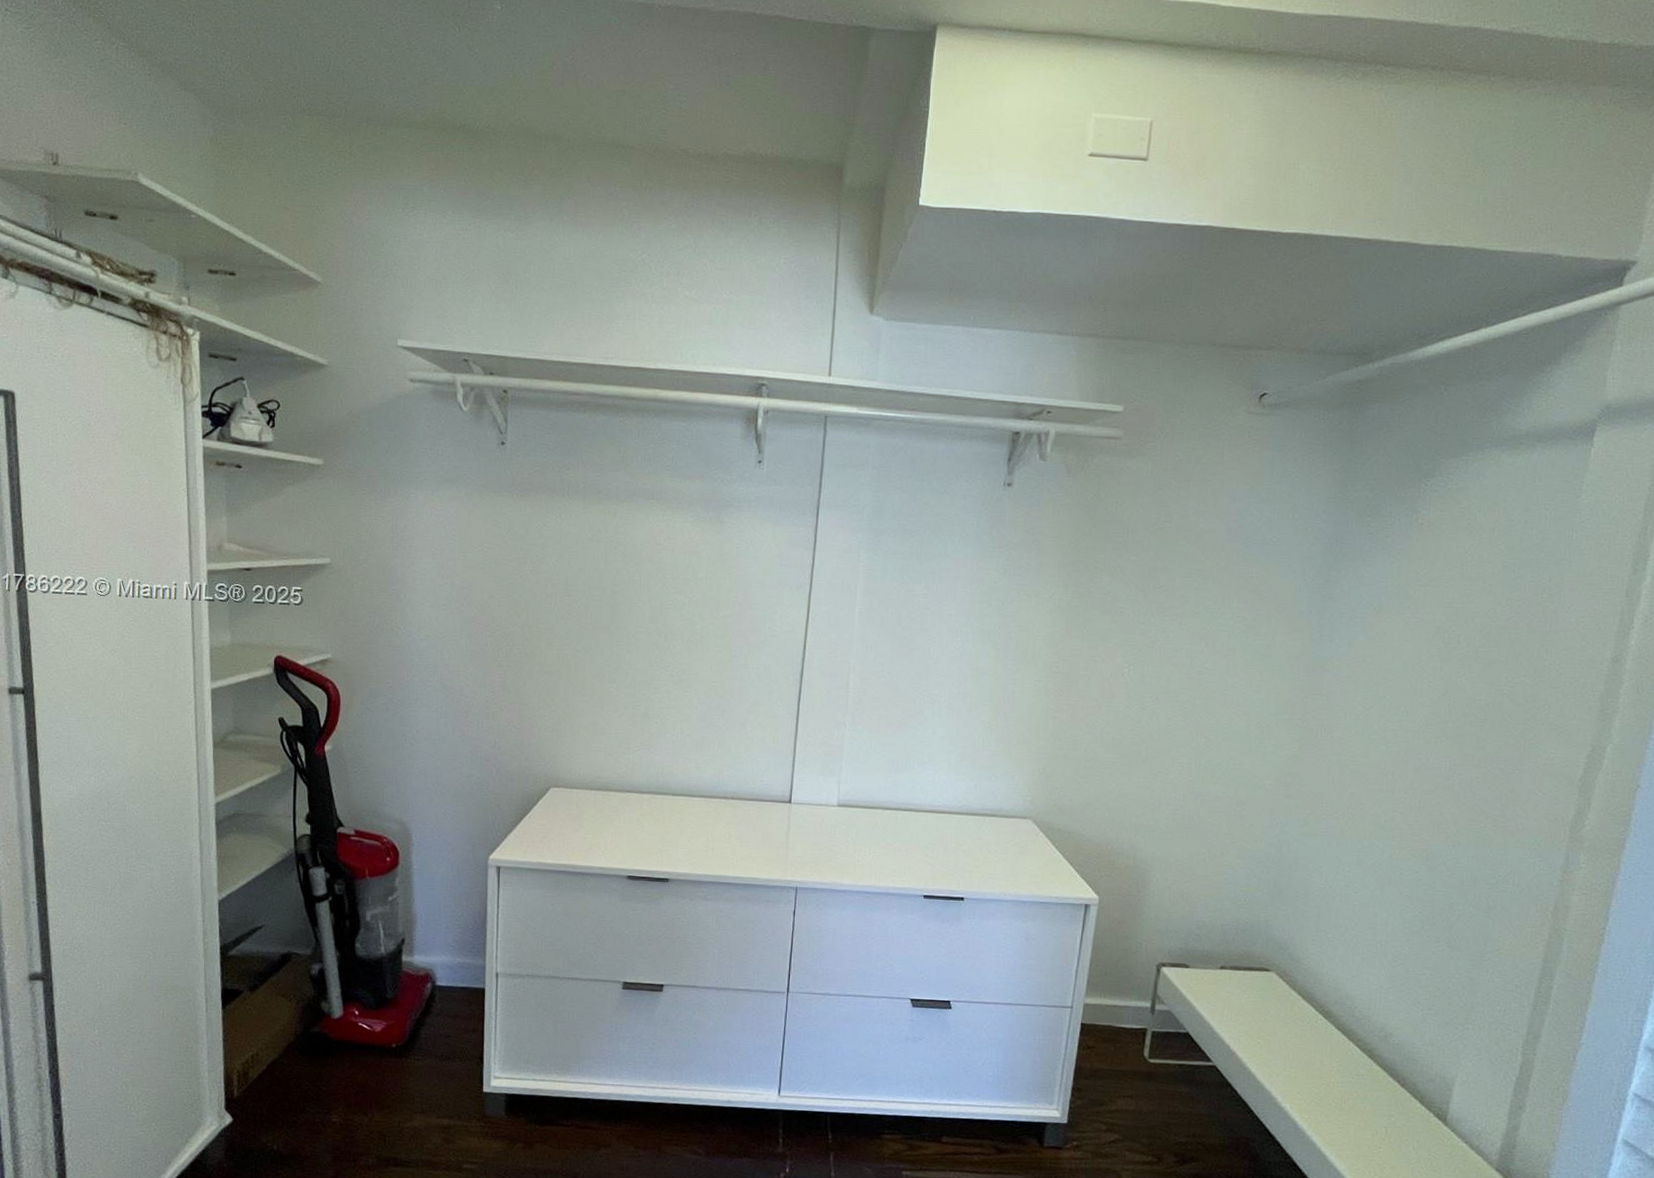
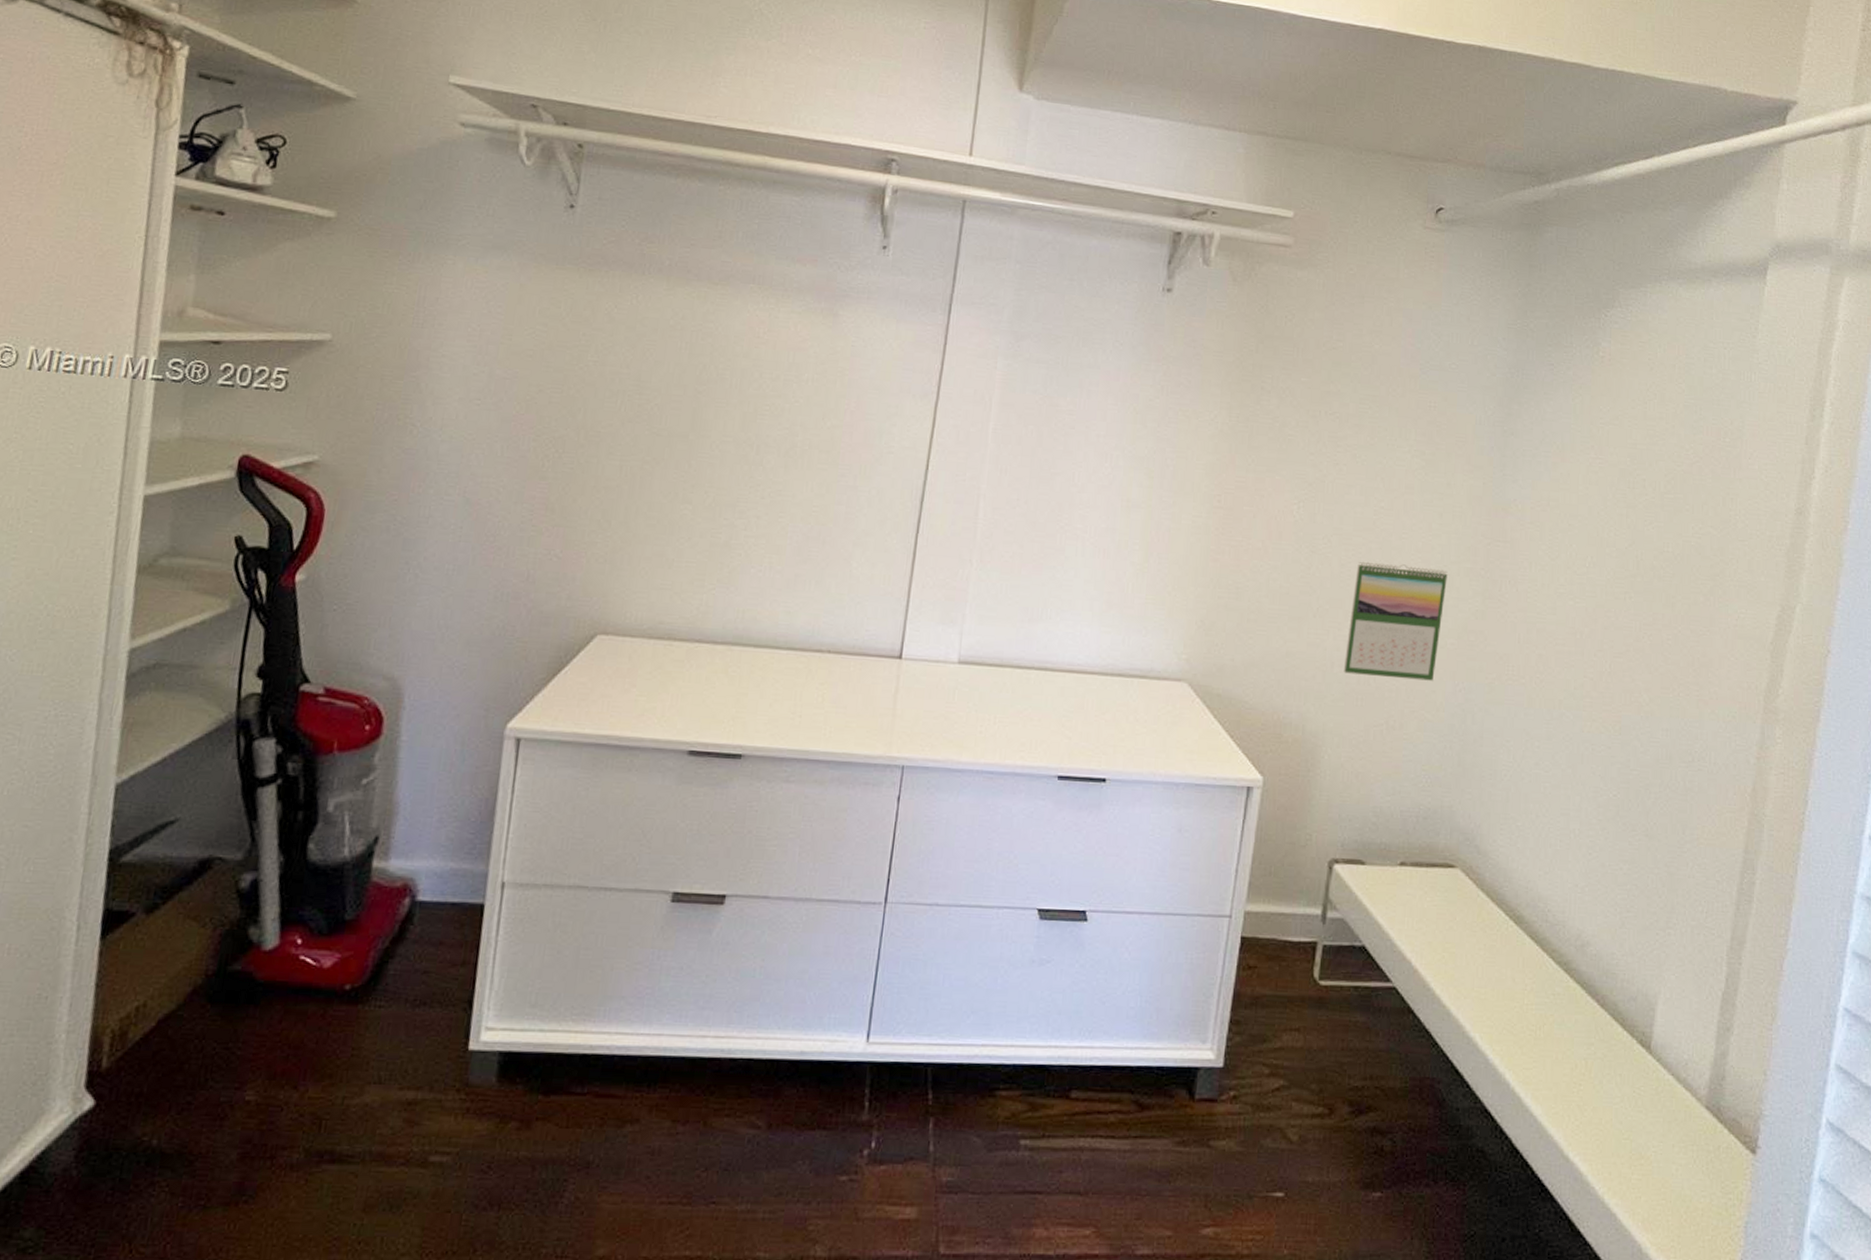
calendar: none [1170,715,1267,816] -> present [1343,561,1448,681]

